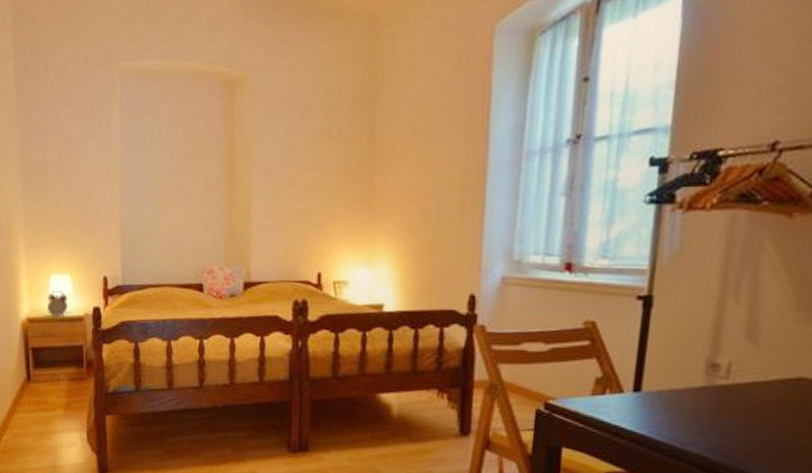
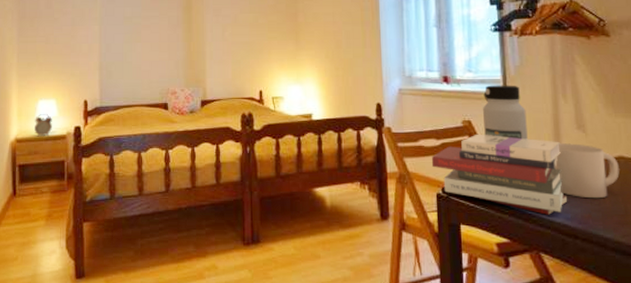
books: none [534,339,719,444] -> present [431,134,568,215]
water bottle: none [612,276,677,350] -> present [482,85,528,140]
mug: none [704,356,797,429] -> present [555,143,620,199]

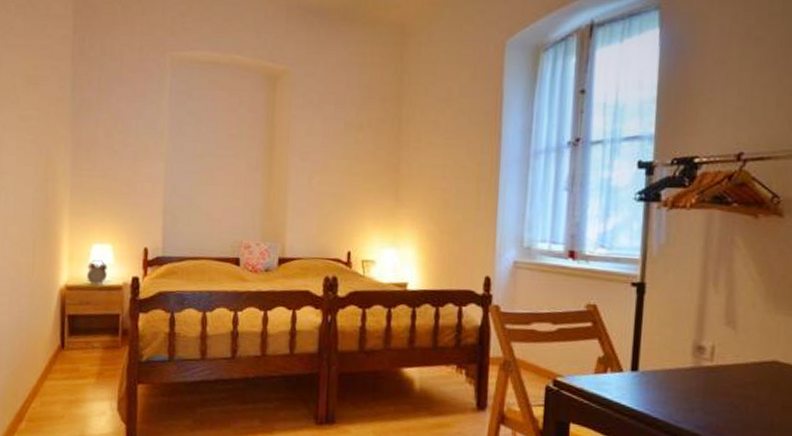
books: present [431,134,568,215] -> none [543,321,704,421]
water bottle: present [482,85,528,140] -> none [611,265,666,333]
mug: present [555,143,620,199] -> none [692,340,771,408]

